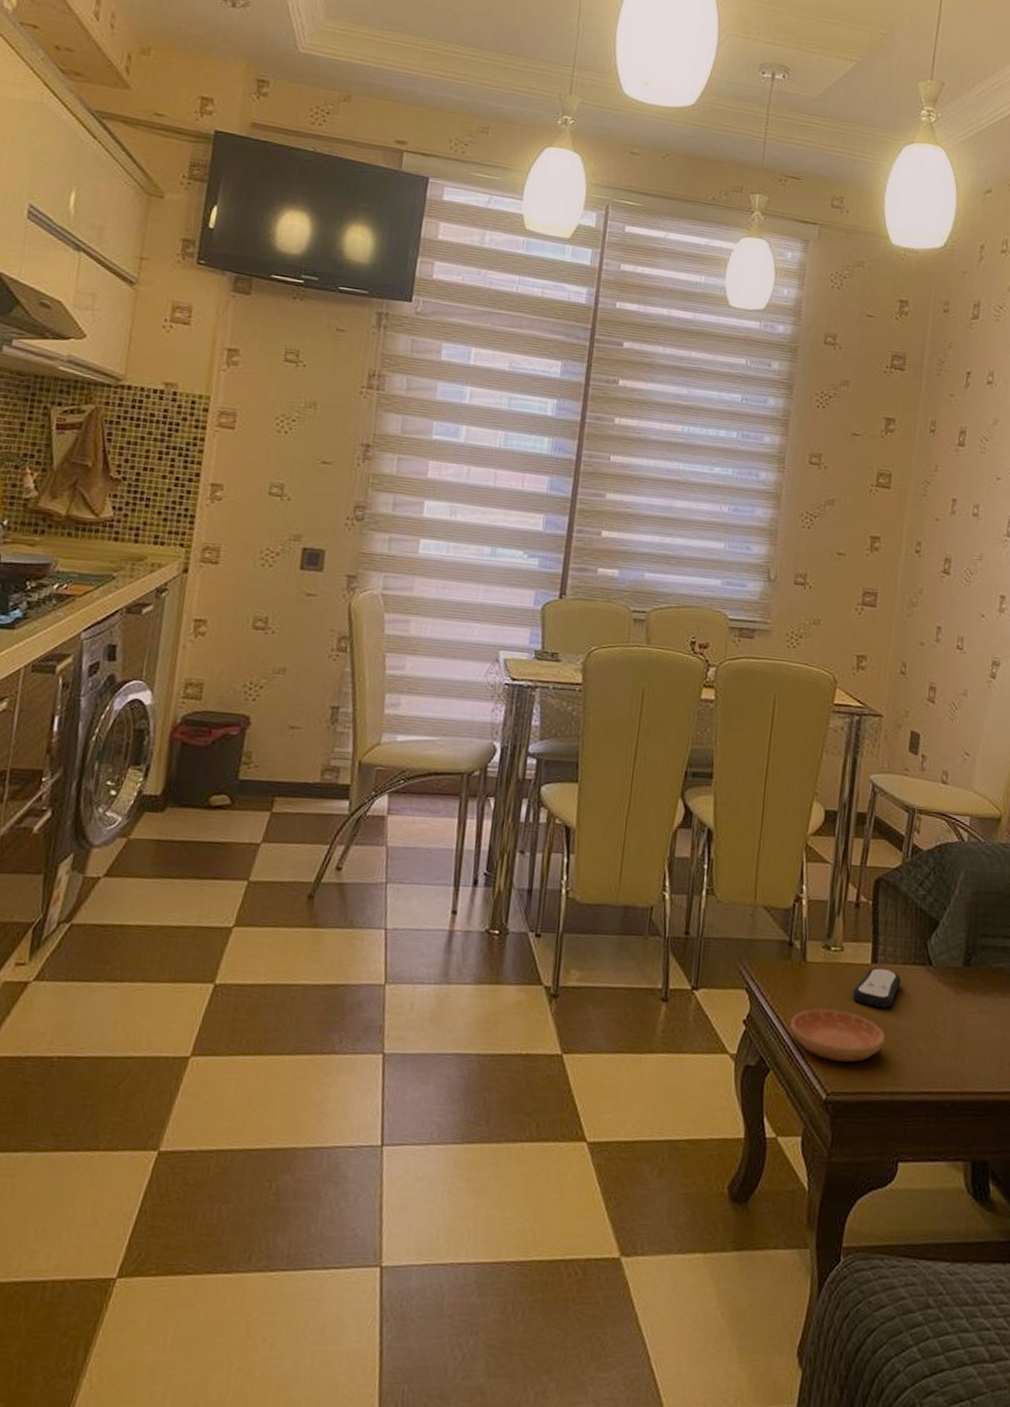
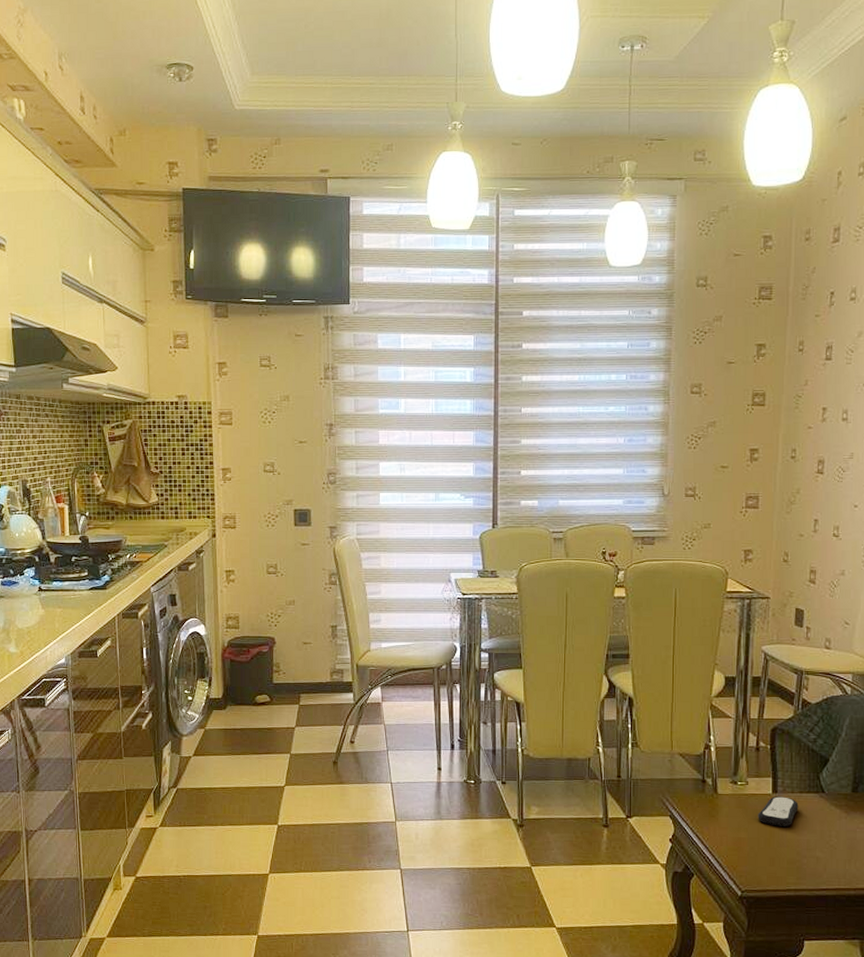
saucer: present [790,1008,886,1062] -> none [708,828,788,868]

